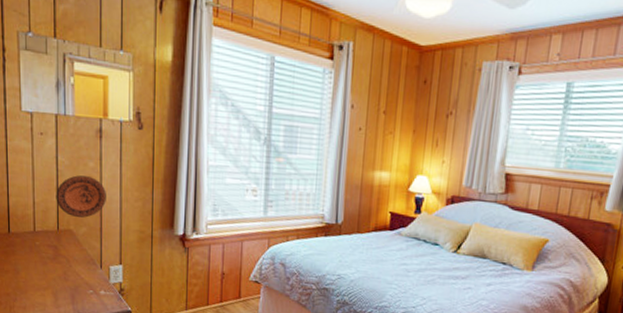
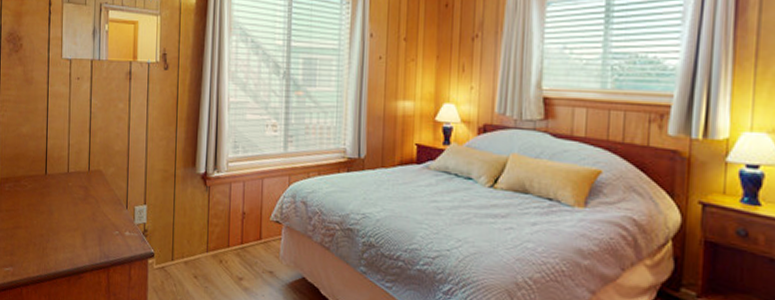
decorative plate: present [56,175,106,218] -> none [88,117,134,158]

